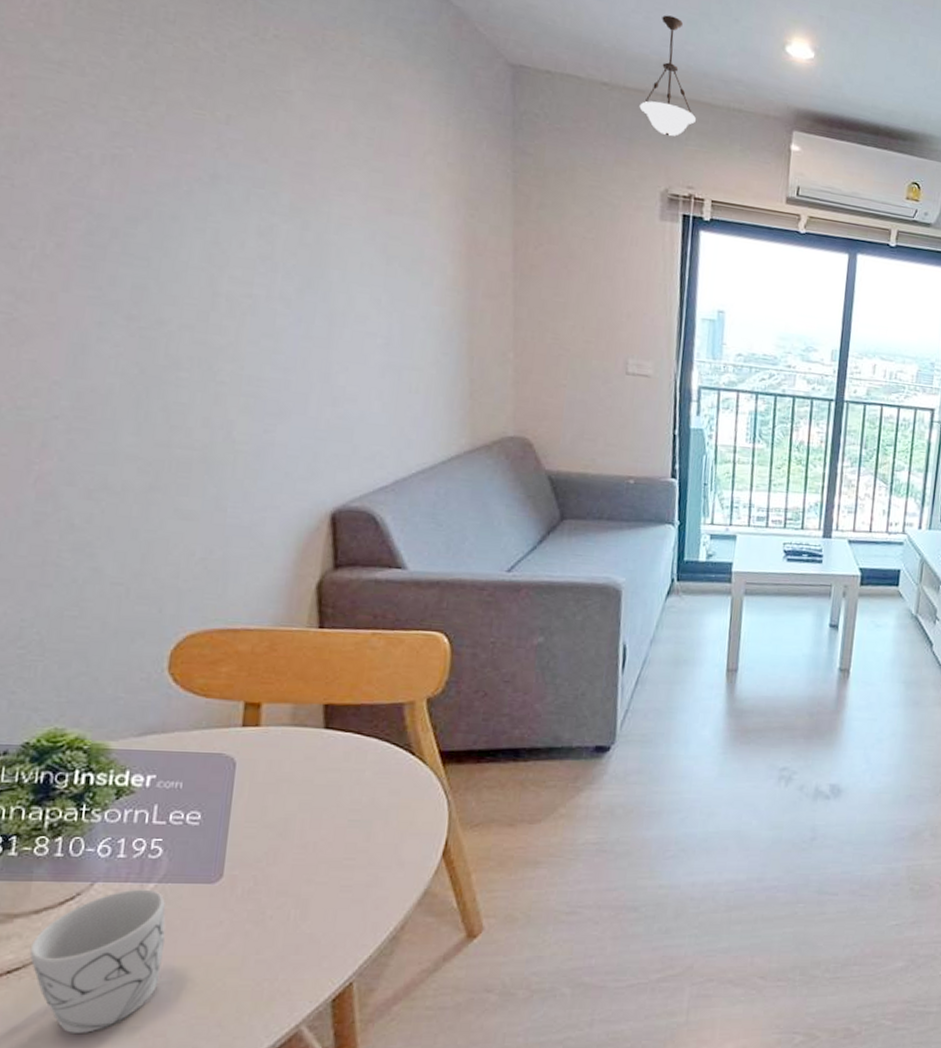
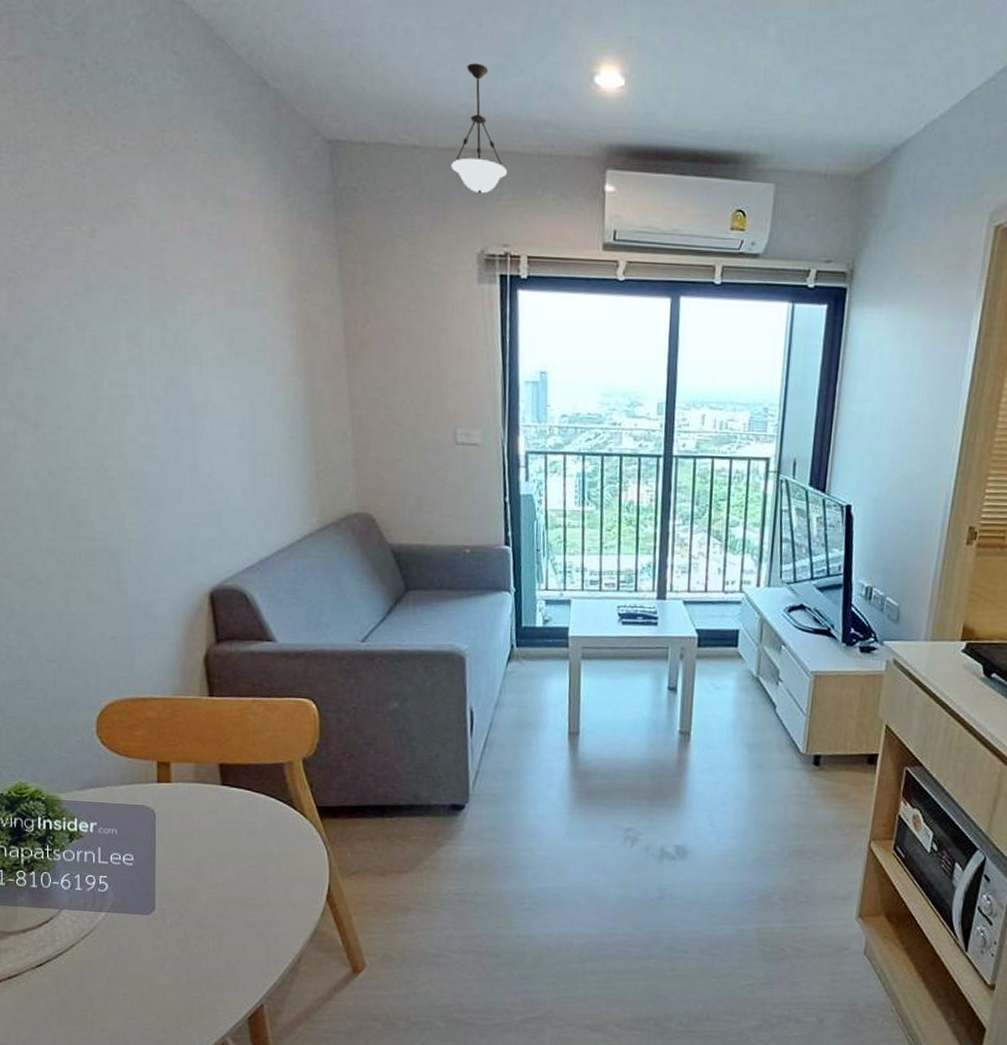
mug: present [29,889,166,1033] -> none [22,916,117,1030]

